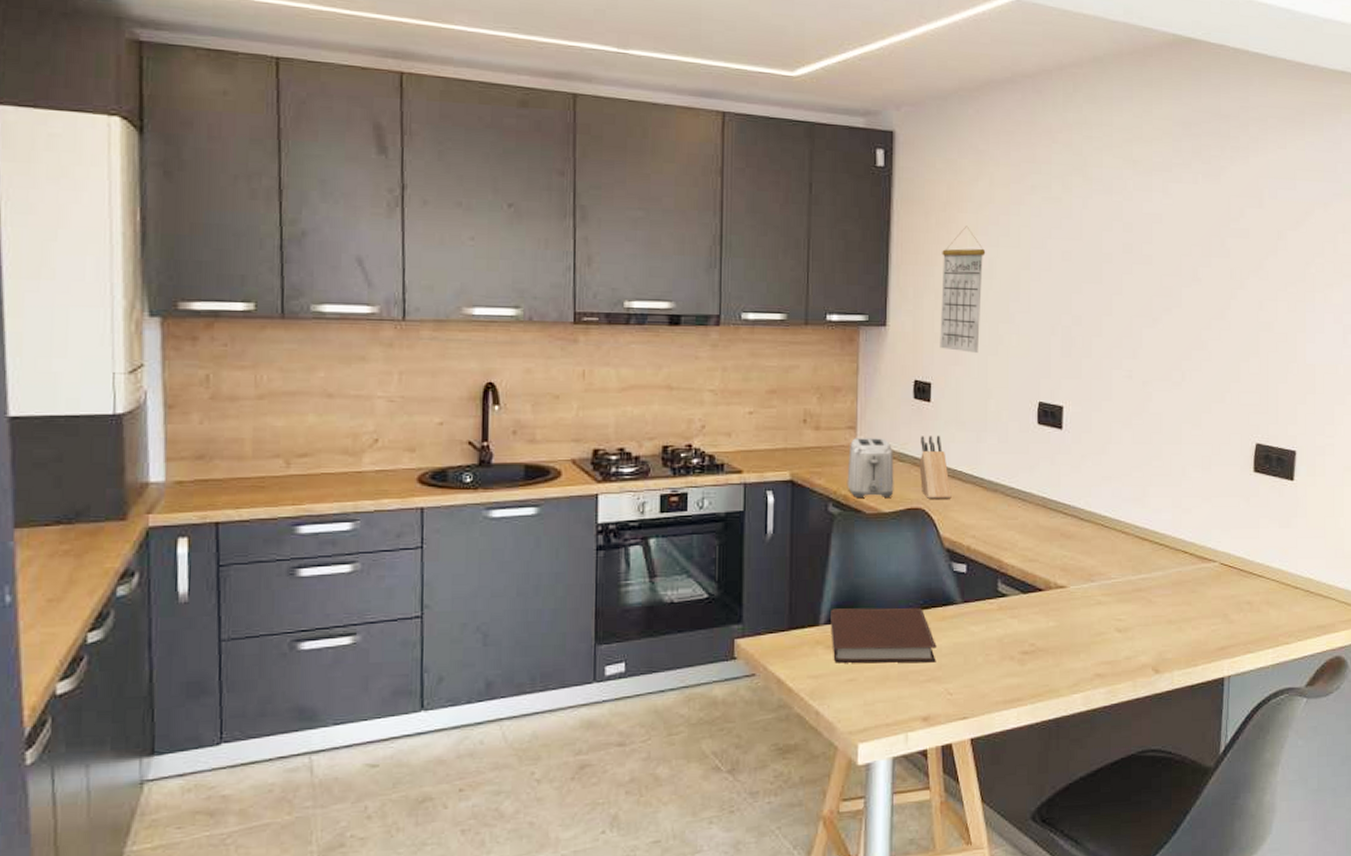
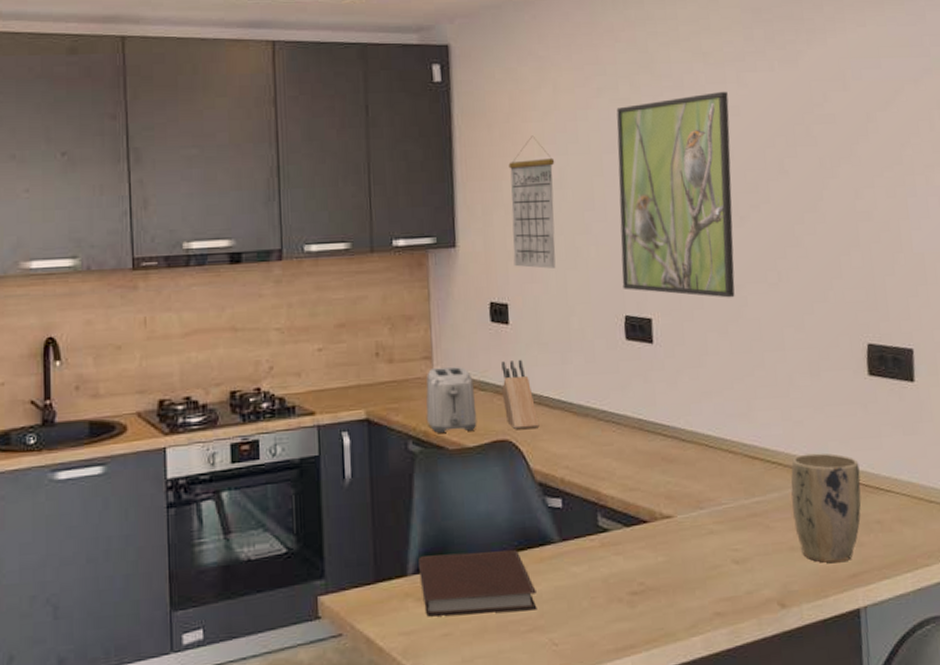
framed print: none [1039,198,1152,393] -> present [616,91,735,298]
plant pot: none [1174,538,1237,637] -> present [791,453,861,563]

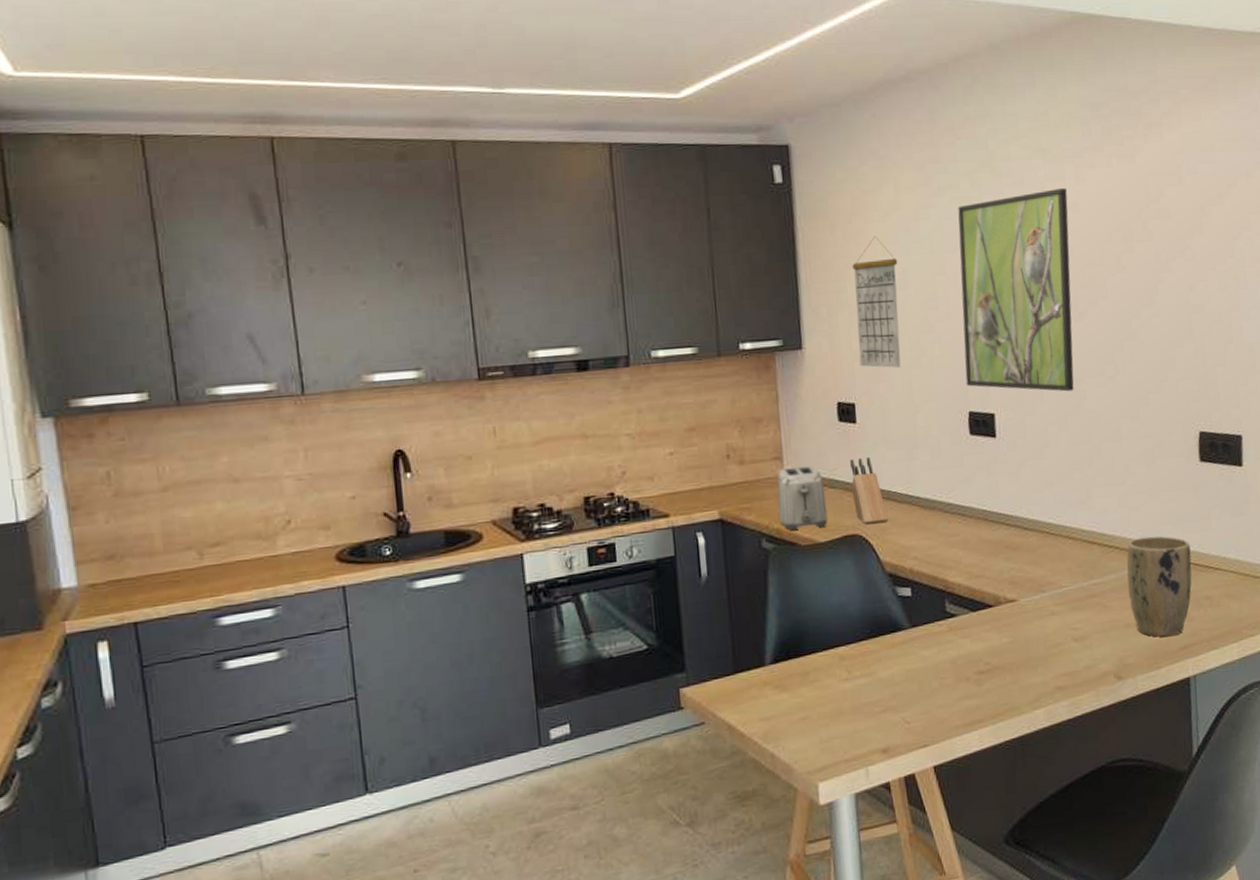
notebook: present [419,550,538,617] -> none [775,637,890,703]

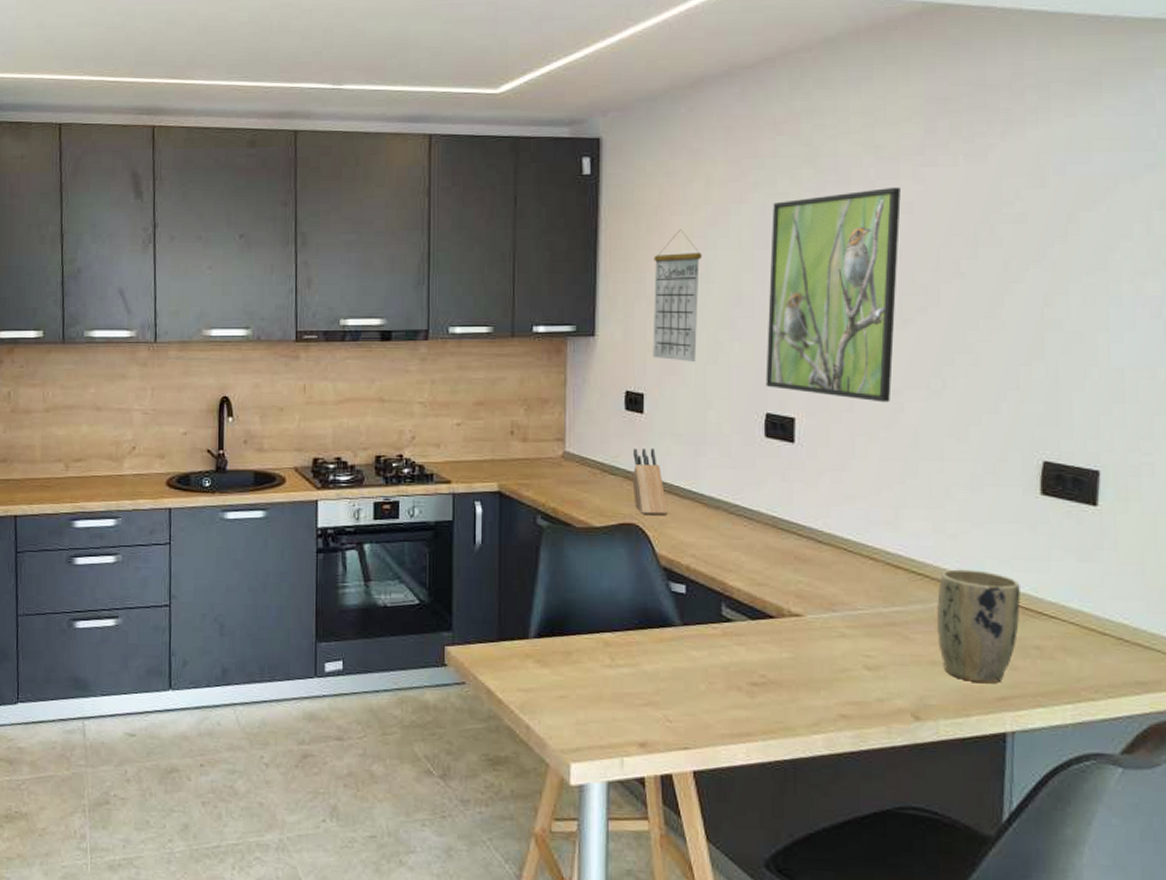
toaster: present [777,466,828,530] -> none [555,450,605,511]

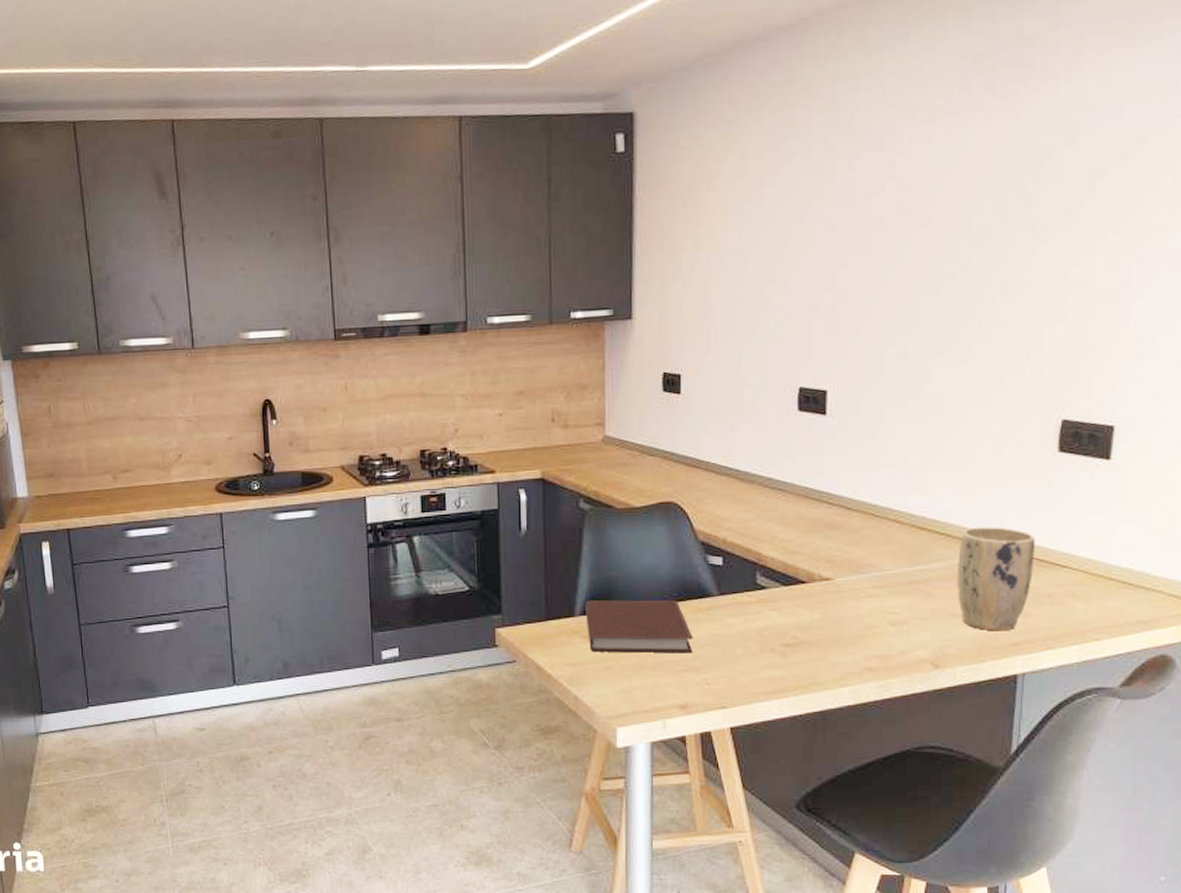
notebook: none [540,623,654,686] -> present [585,600,693,653]
knife block: present [632,447,668,515] -> none [670,427,705,492]
calendar: present [652,229,703,362] -> none [689,205,738,340]
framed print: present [765,186,901,403] -> none [799,150,934,371]

